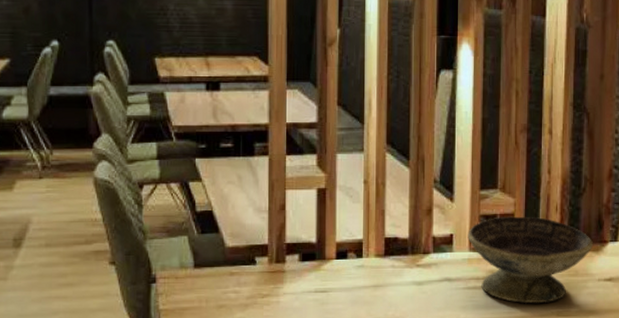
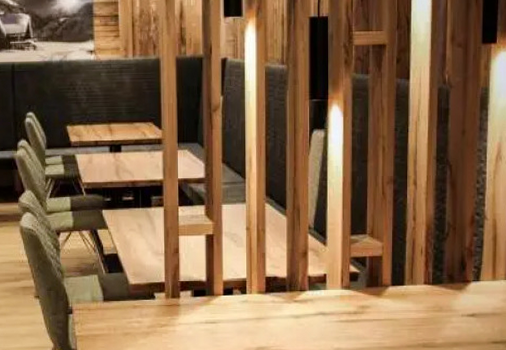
decorative bowl: present [468,216,593,304] -> none [340,258,456,336]

